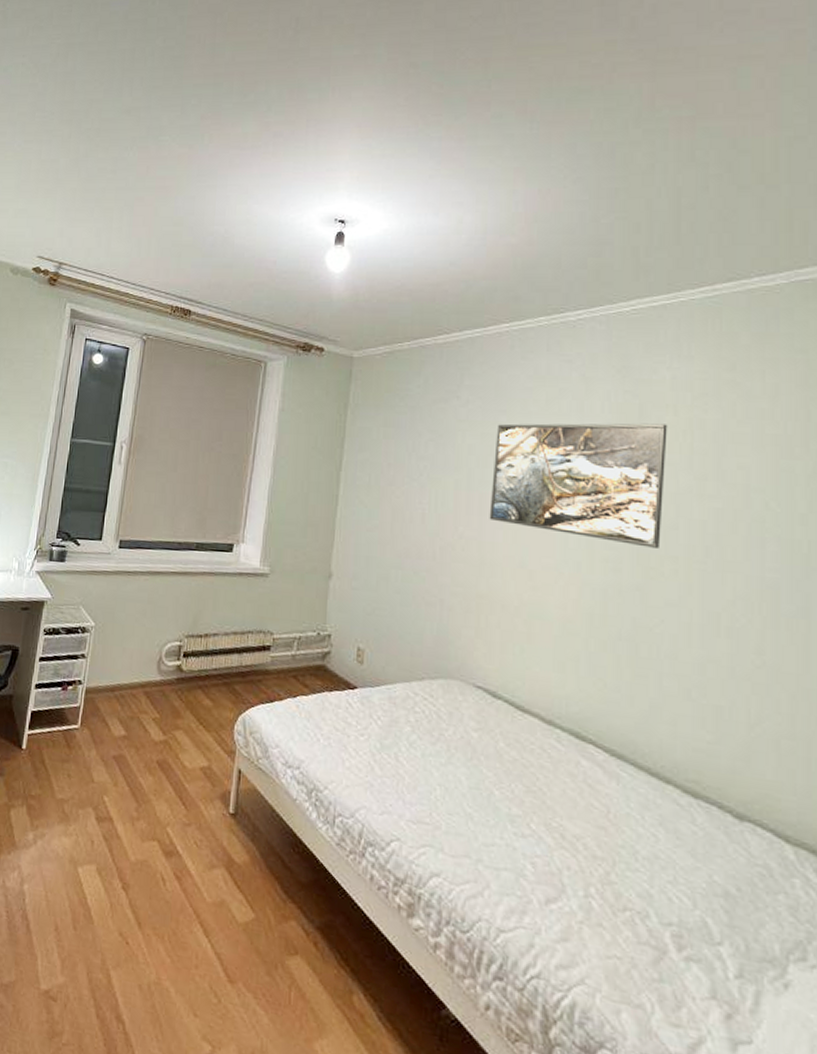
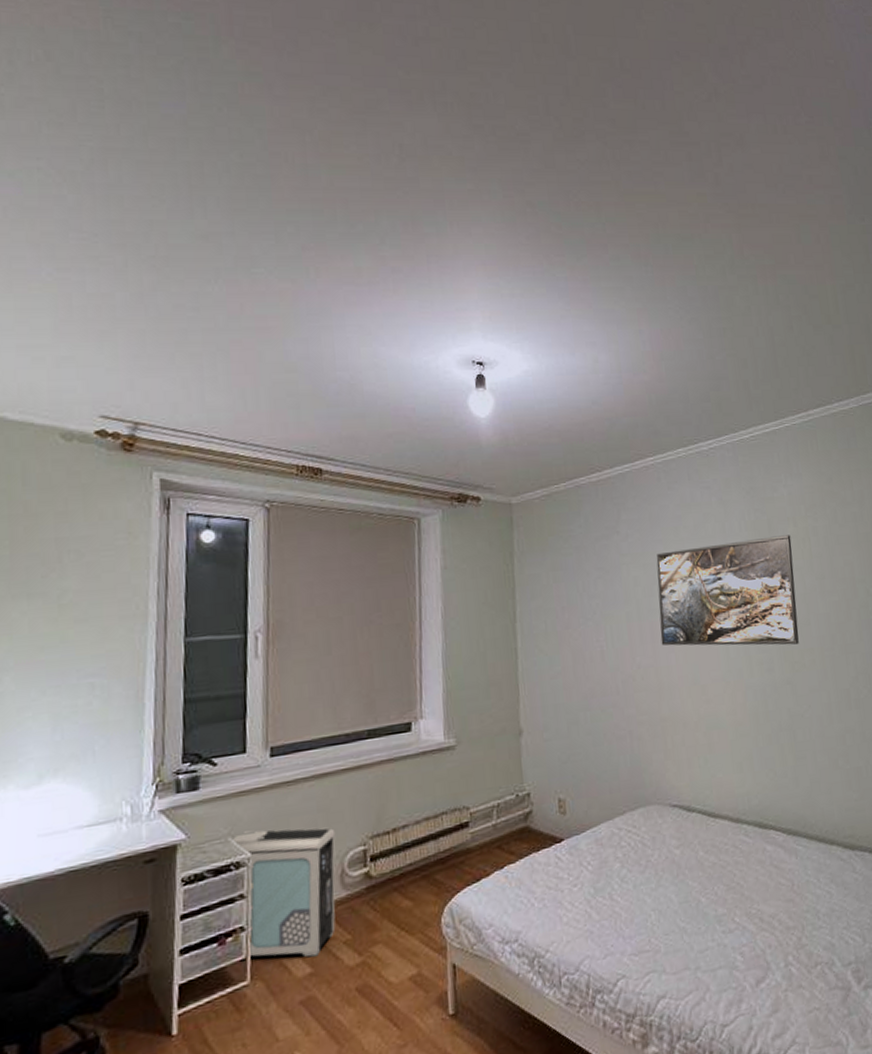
air purifier: none [80,604,159,723] -> present [234,828,336,958]

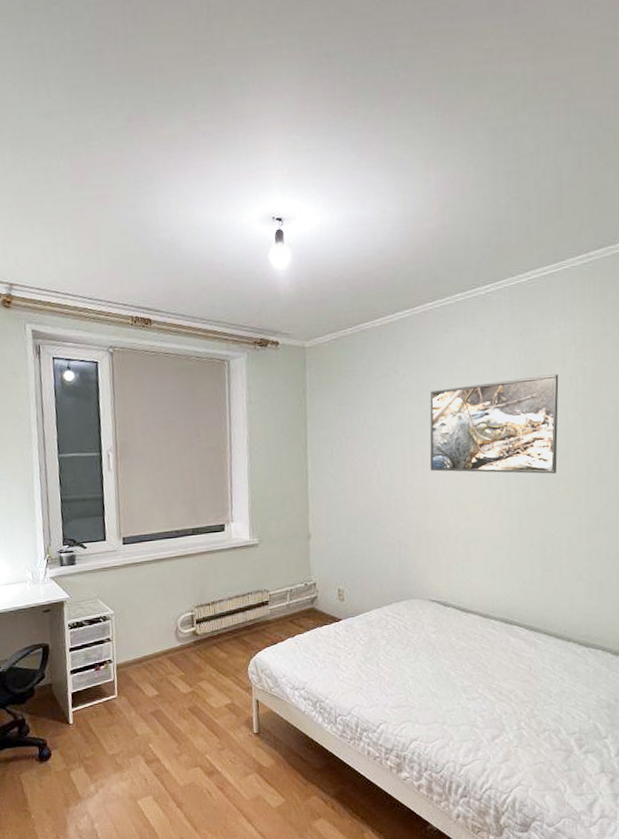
air purifier: present [234,828,336,958] -> none [101,595,173,685]

